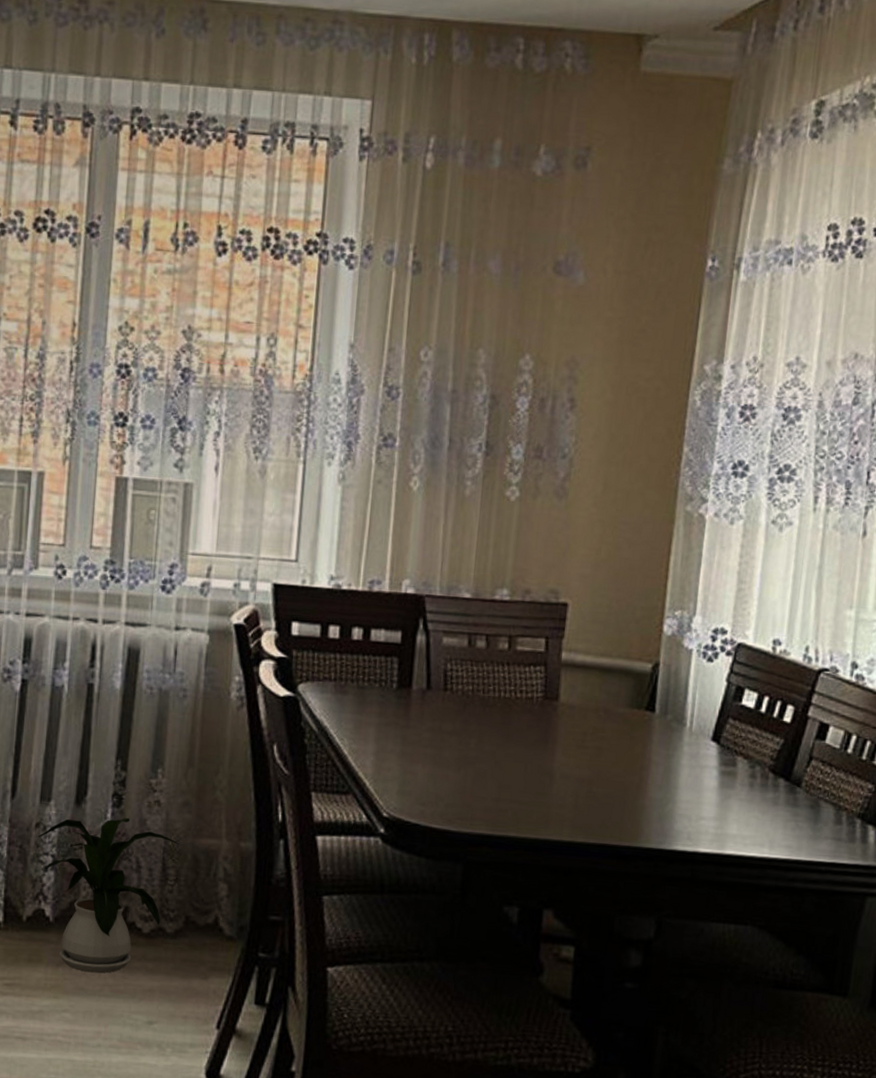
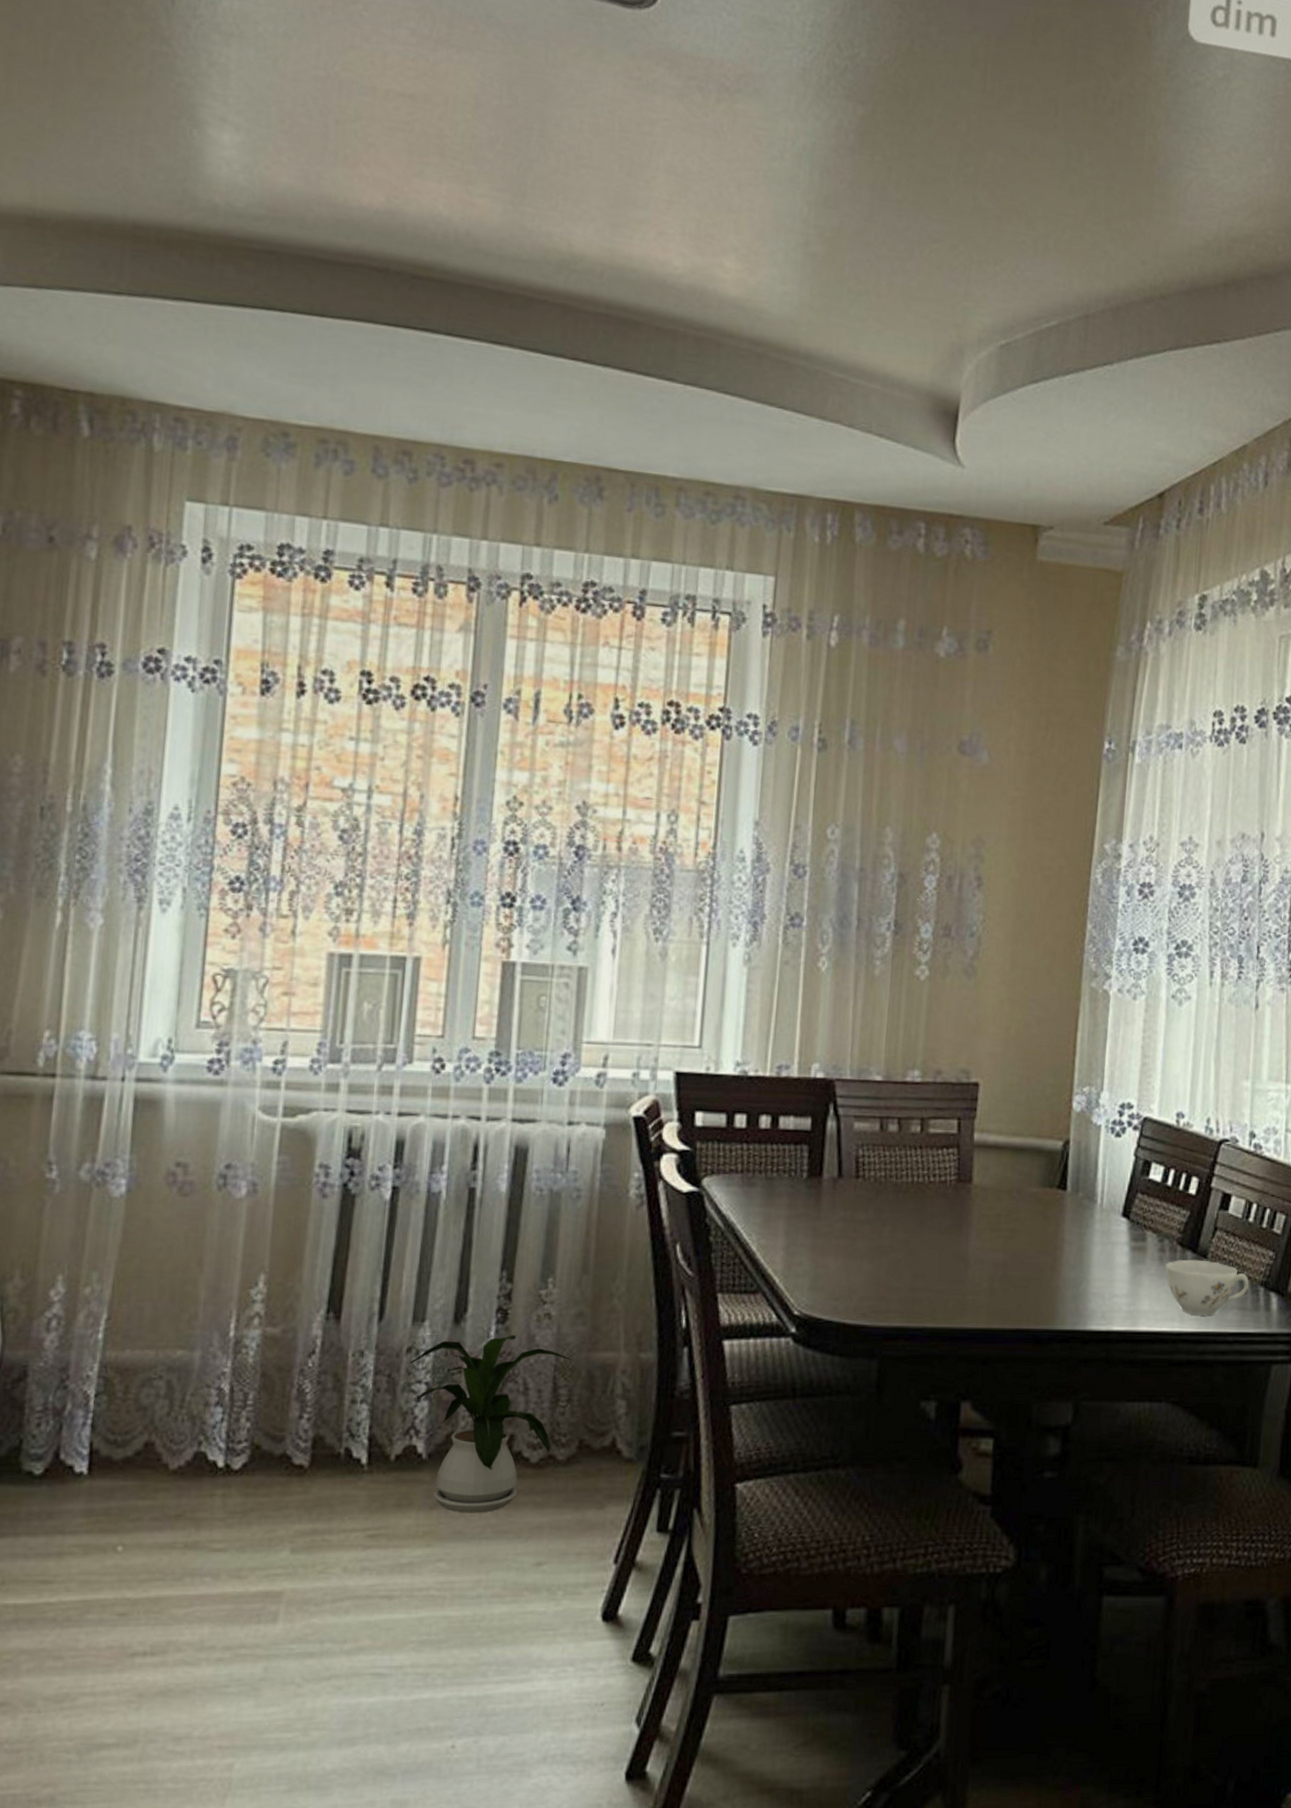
teacup: none [755,787,845,844] -> present [1164,1259,1249,1317]

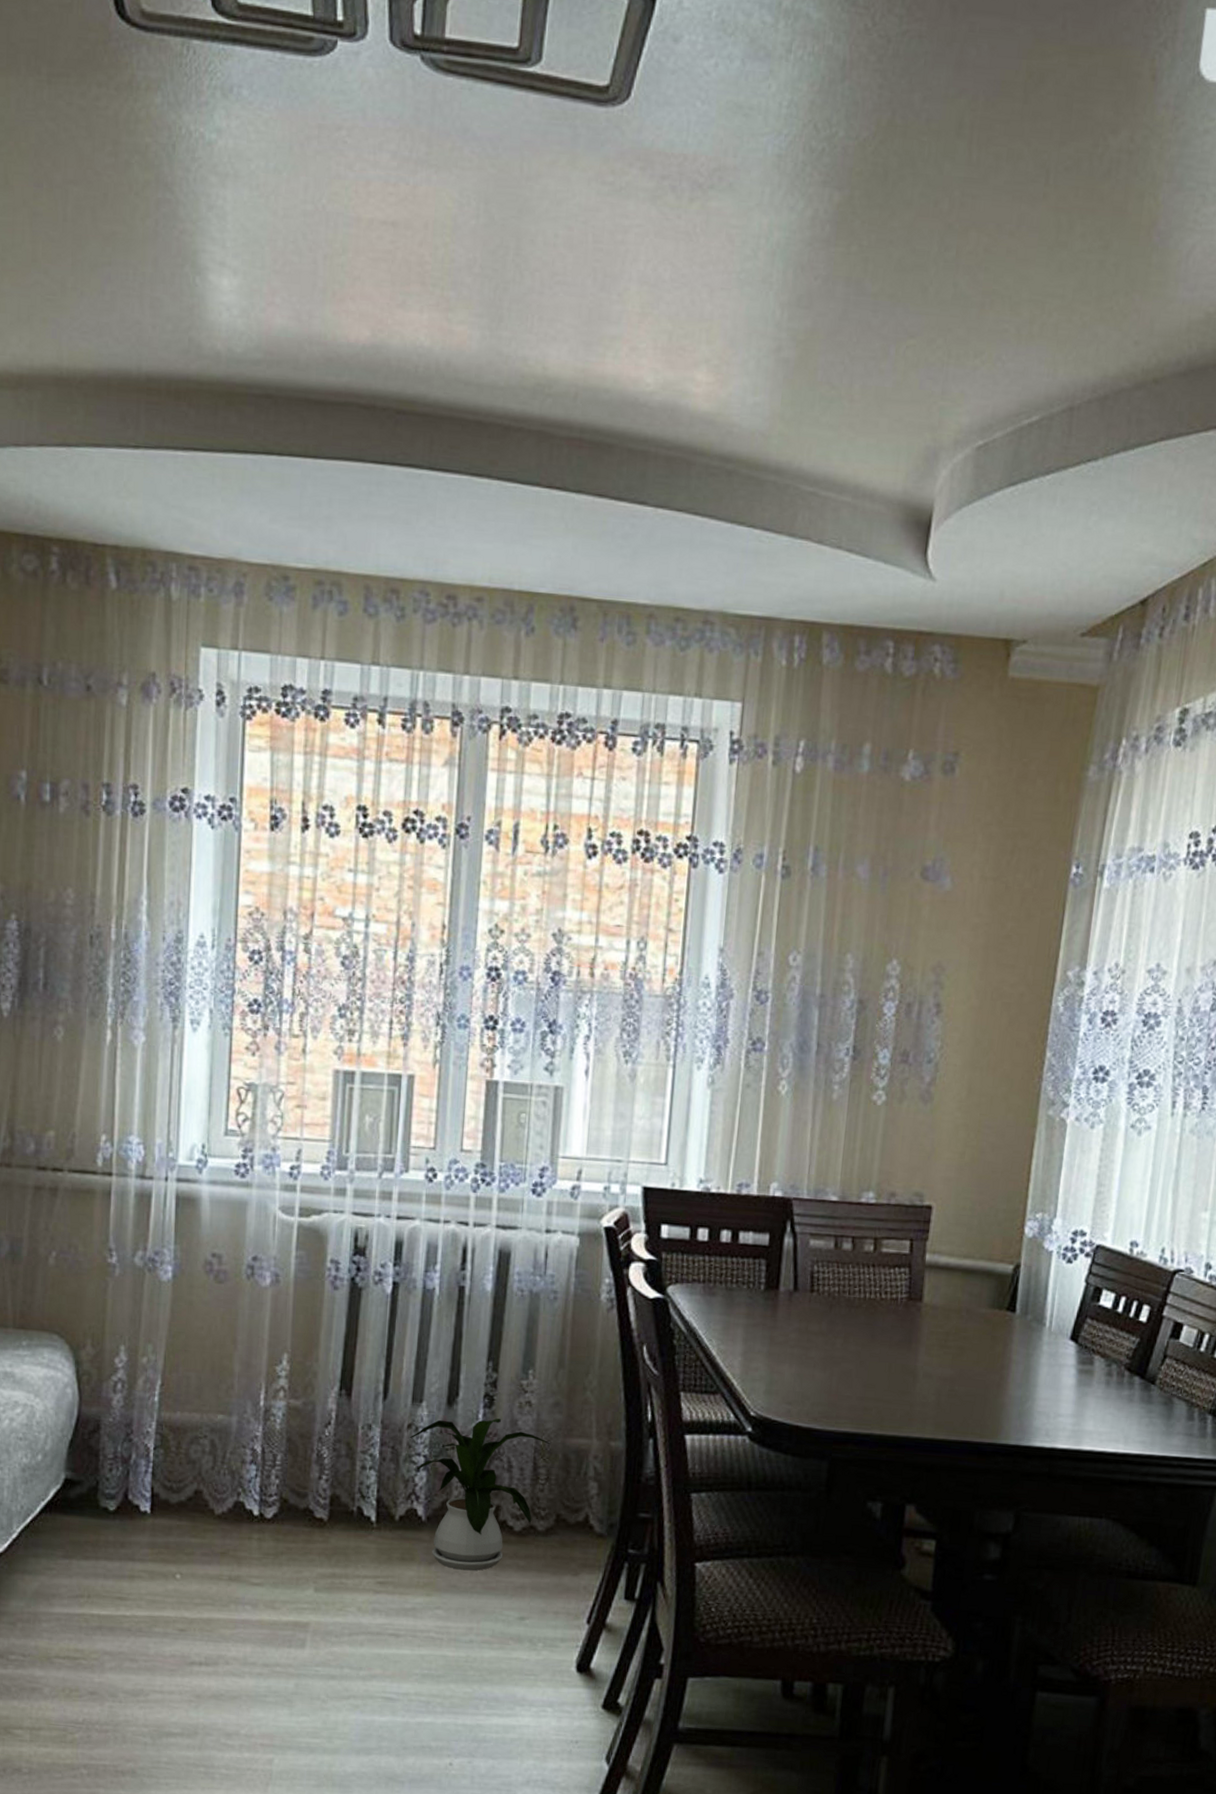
teacup: present [1164,1259,1249,1317] -> none [1111,1384,1197,1440]

